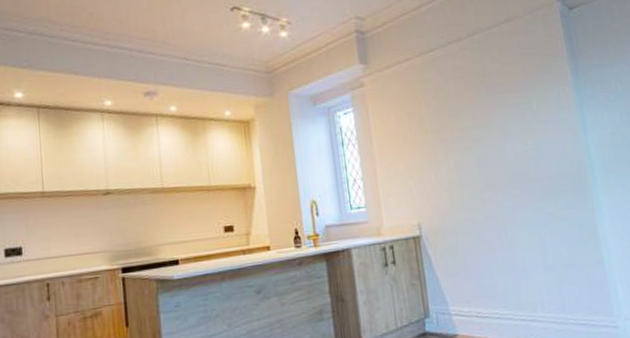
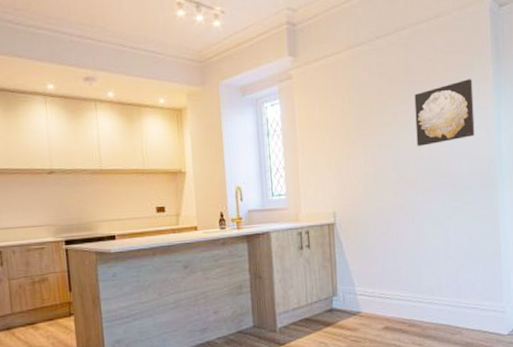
wall art: none [493,80,561,151] -> present [414,79,475,147]

